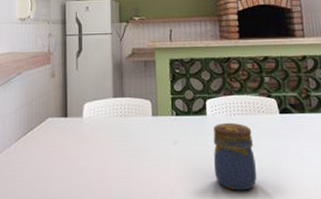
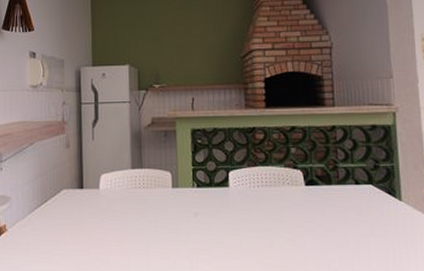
jar: present [213,122,257,191] -> none [235,194,279,263]

